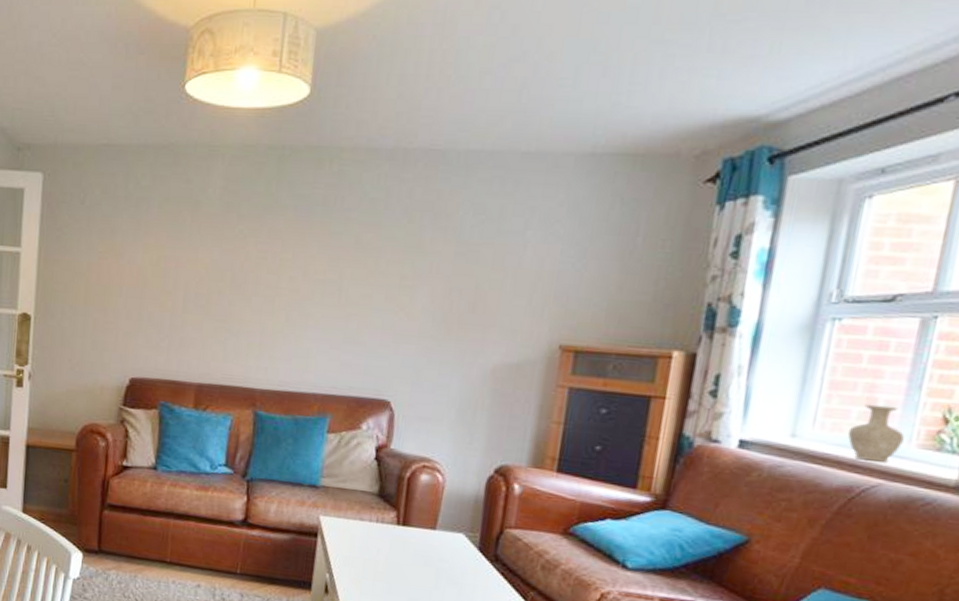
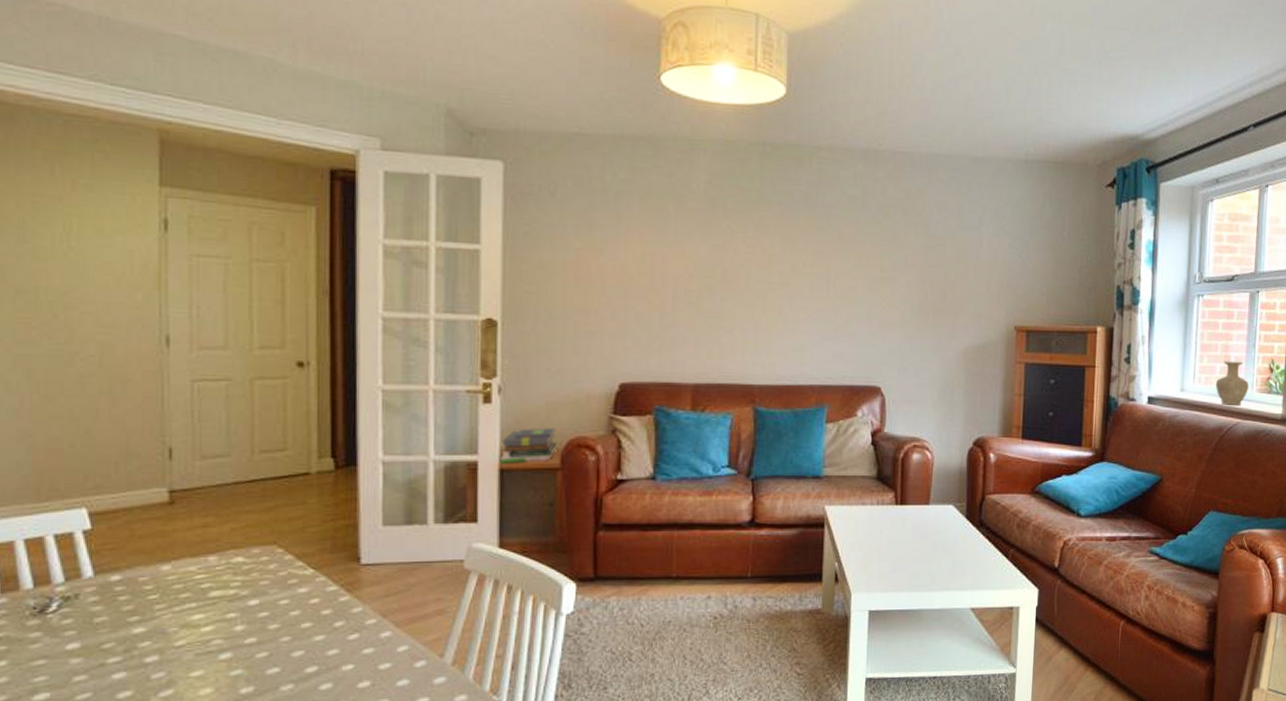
books: none [26,412,74,443] -> present [499,427,557,465]

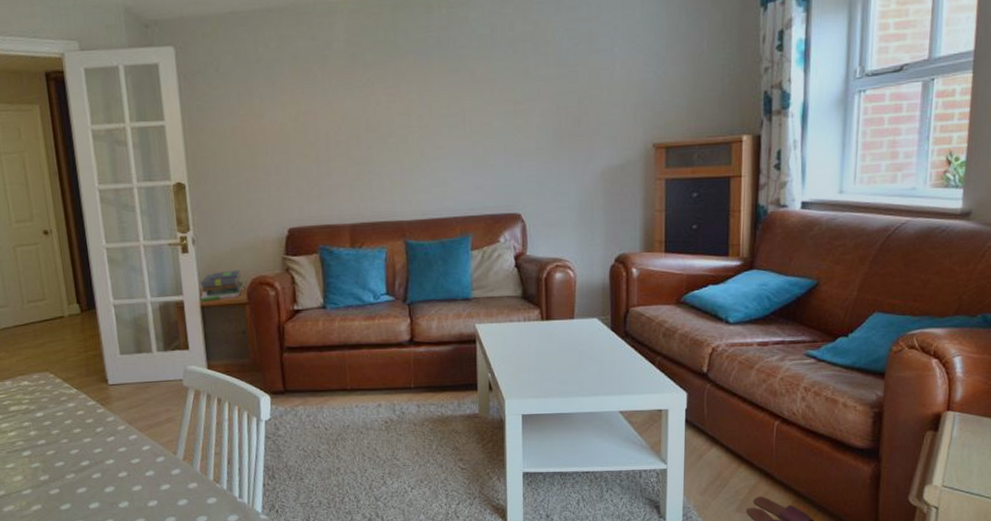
vase: present [1215,361,1249,405] -> none [880,156,921,204]

